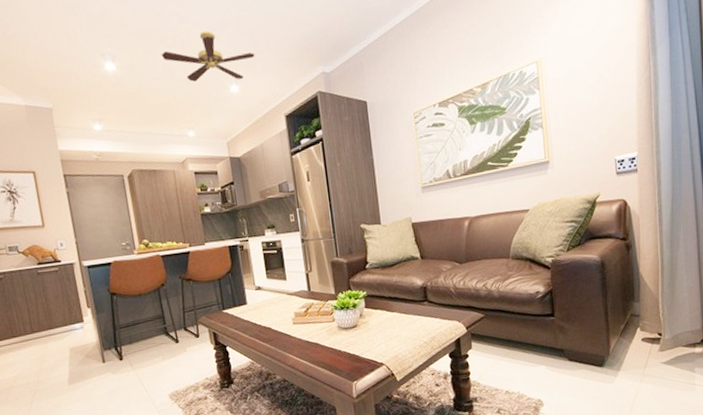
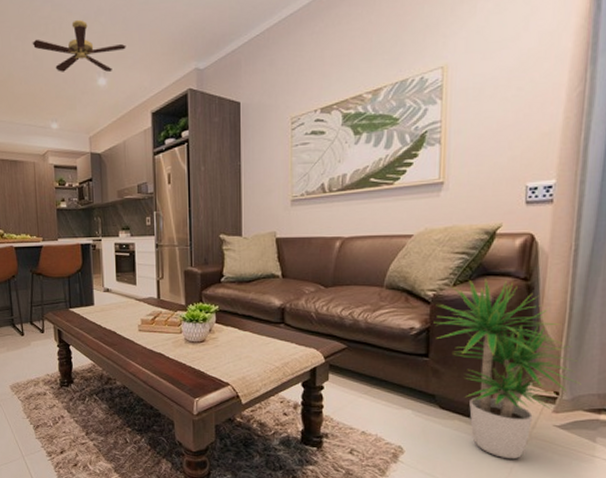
potted plant: none [555,241,678,398] -> present [433,279,581,459]

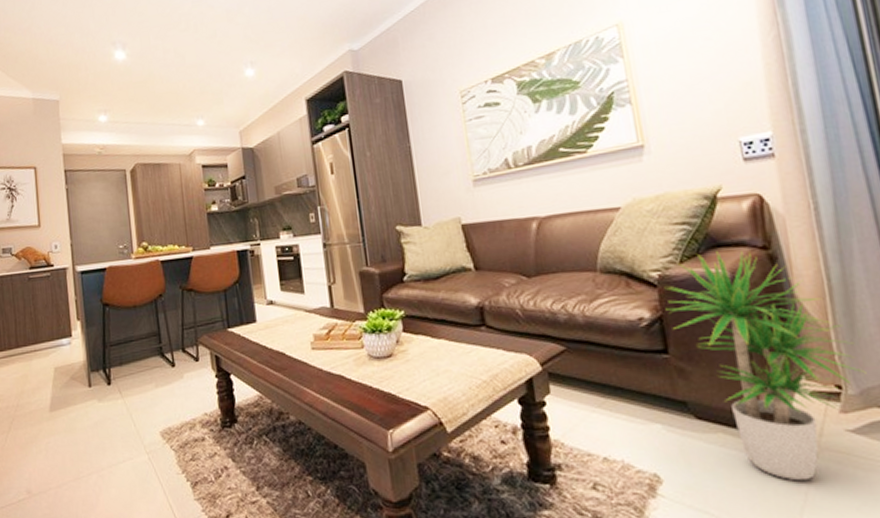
ceiling fan: present [32,19,126,72] -> none [172,12,273,67]

